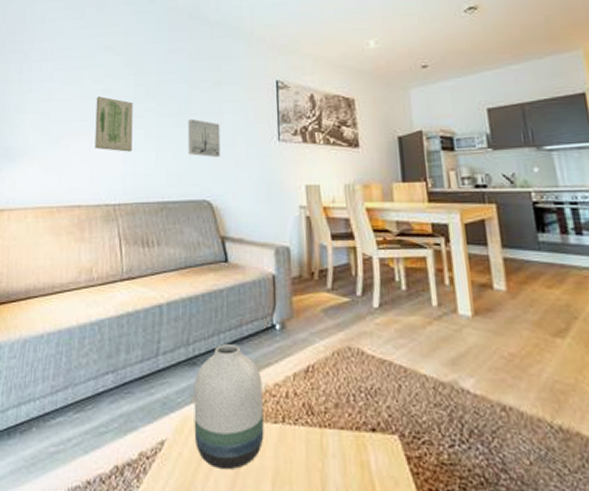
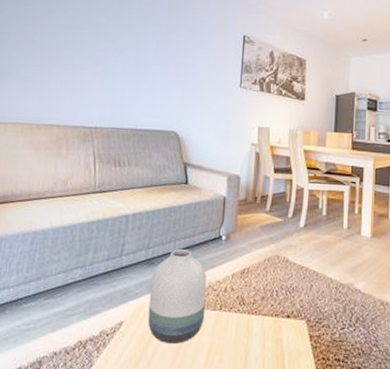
wall art: present [95,96,133,152] -> none [75,28,114,82]
wall art: present [188,118,221,158] -> none [161,59,192,96]

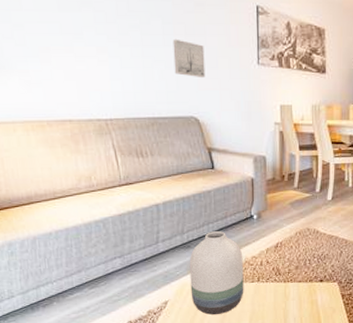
wall art: none [161,59,192,96] -> present [173,39,206,78]

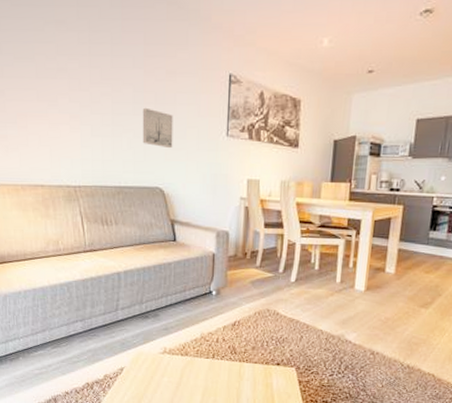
vase: present [189,231,244,315] -> none [146,304,199,386]

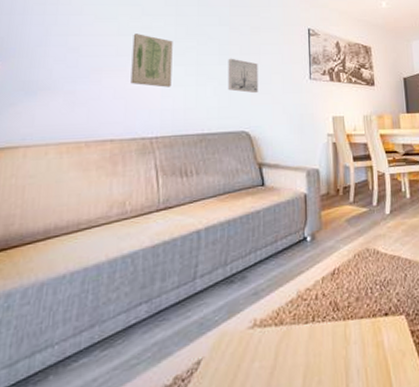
wall art: none [50,76,90,137] -> present [130,34,173,87]

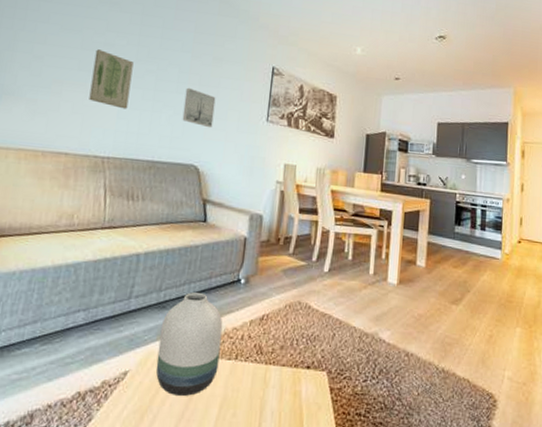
vase: none [231,259,297,375] -> present [156,292,223,396]

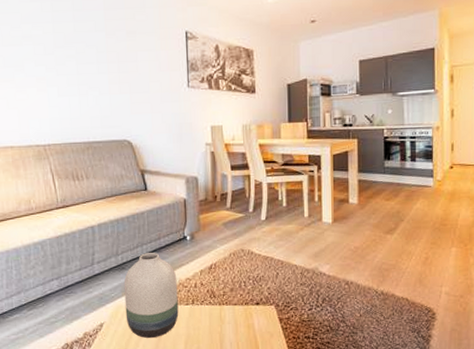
wall art: present [89,49,134,109] -> none [16,43,57,98]
wall art: present [182,87,216,128] -> none [106,66,138,103]

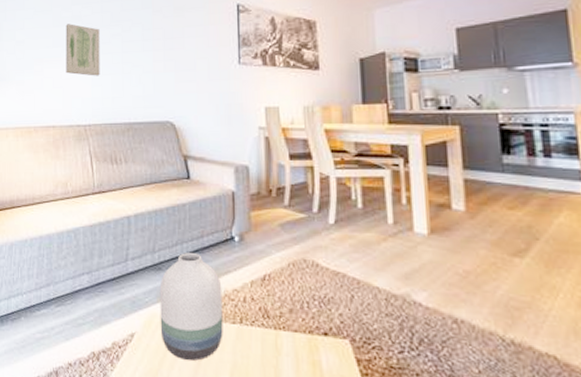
wall art: none [16,43,57,98] -> present [66,23,100,76]

